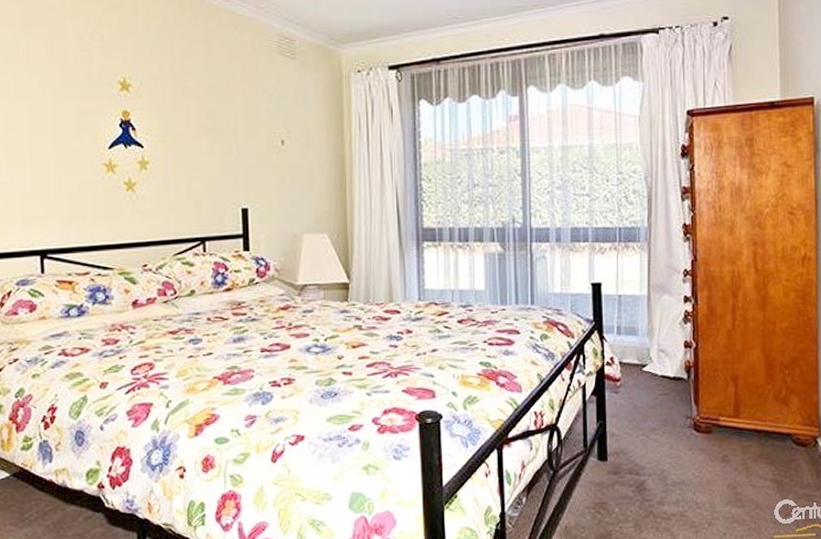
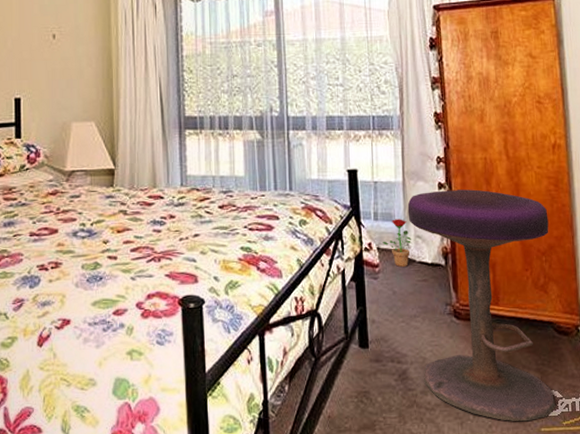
decorative plant: none [625,333,654,382] -> present [382,219,411,268]
stool: none [652,303,794,530] -> present [407,189,556,422]

